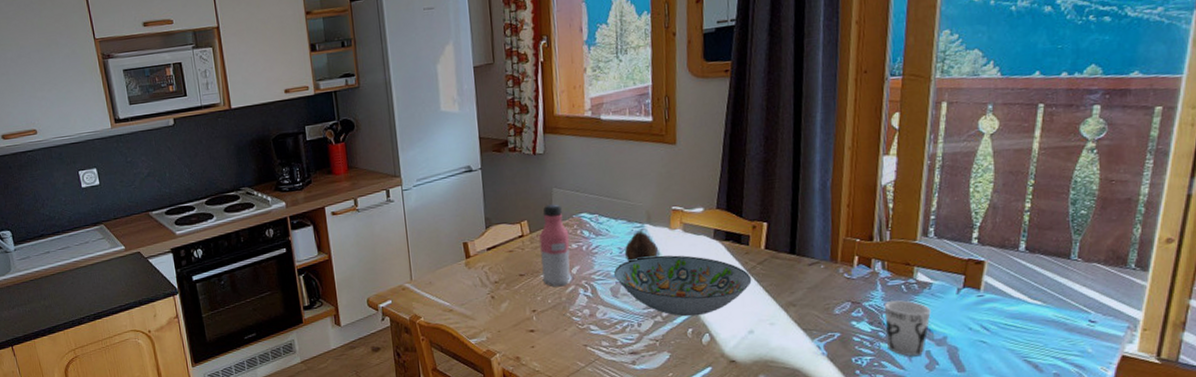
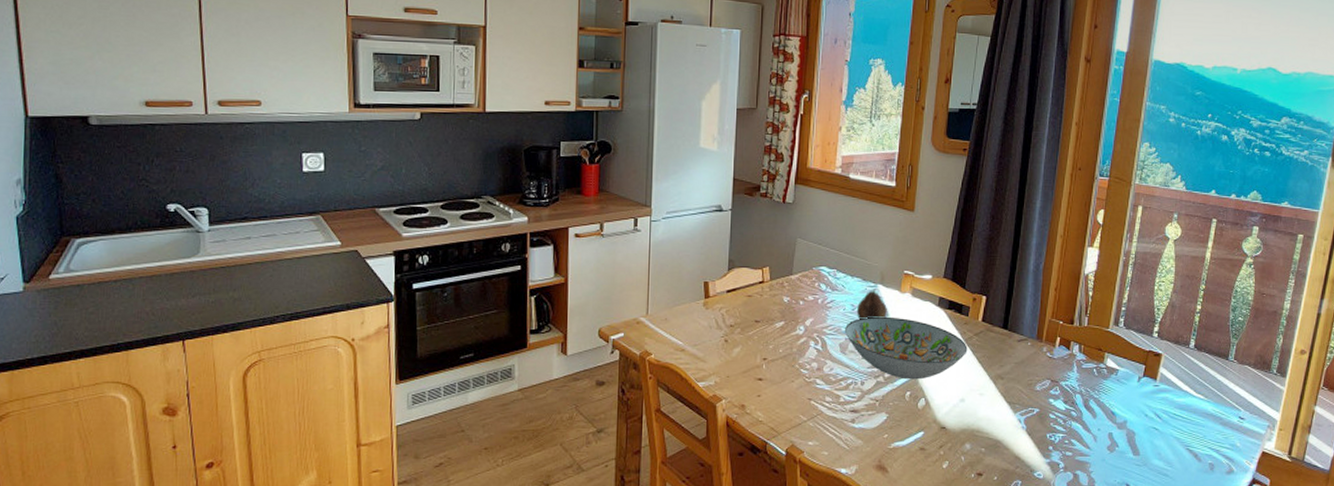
water bottle: present [539,204,571,287] -> none [776,254,807,337]
cup: present [884,300,931,357] -> none [1077,383,1116,437]

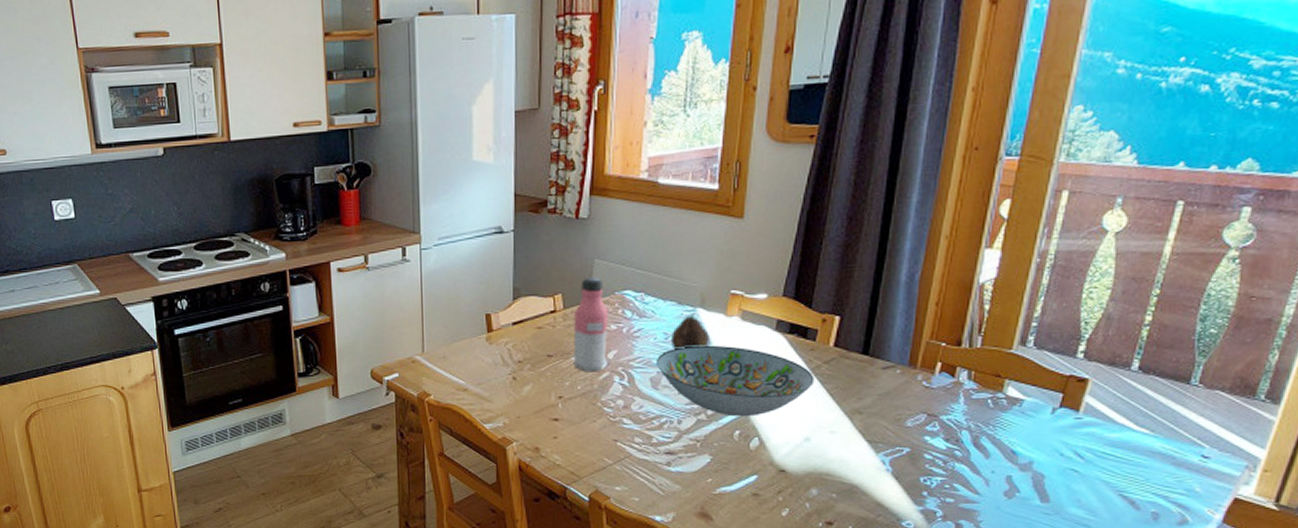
water bottle: none [776,254,807,337] -> present [573,277,609,372]

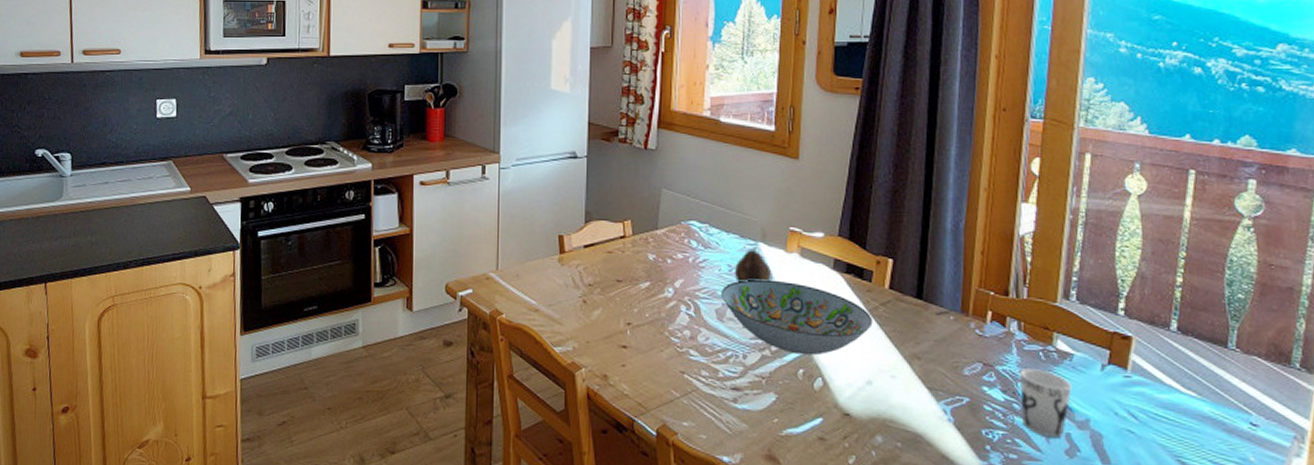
water bottle: present [573,277,609,372] -> none [641,206,676,301]
cup: none [963,417,1019,481] -> present [1019,368,1072,438]

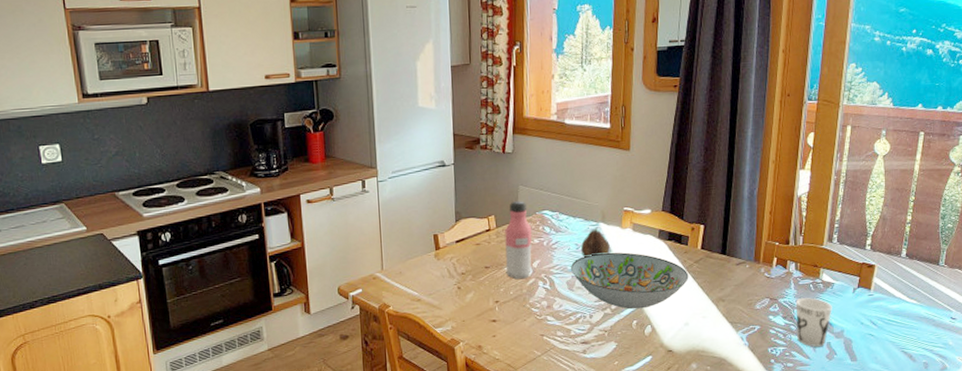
water bottle: none [641,206,676,301] -> present [505,201,532,280]

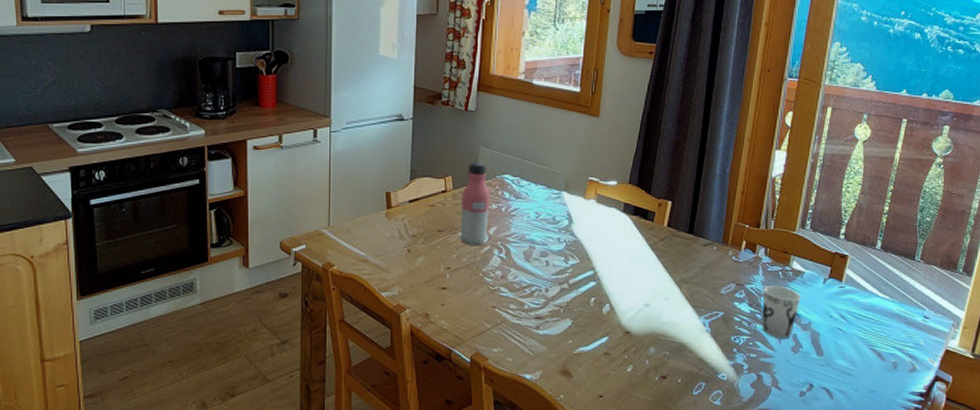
decorative bowl: present [571,252,689,310] -> none [529,223,653,286]
fruit: present [580,228,610,258] -> none [540,197,571,227]

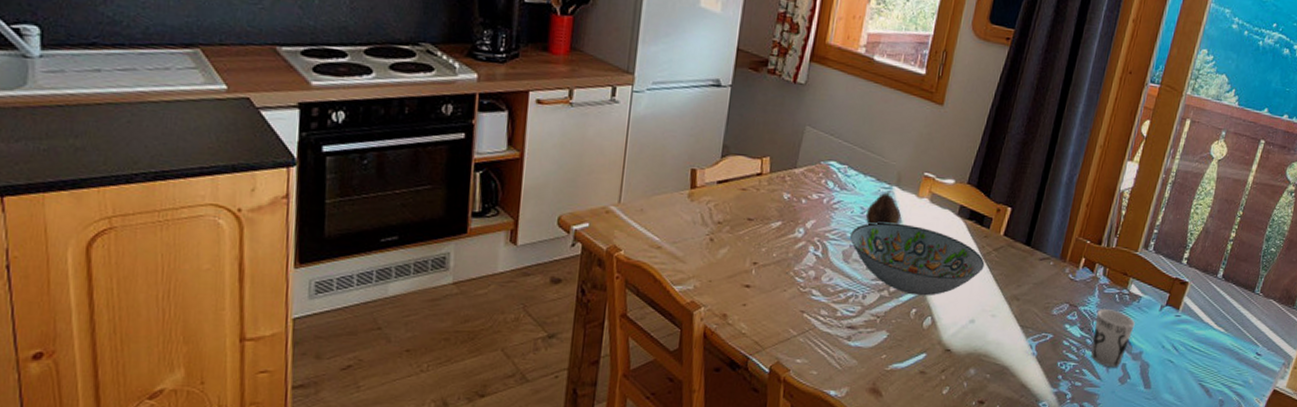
water bottle: present [460,163,491,246] -> none [772,144,813,241]
decorative bowl: none [529,223,653,286] -> present [850,222,985,296]
fruit: none [540,197,571,227] -> present [865,192,901,225]

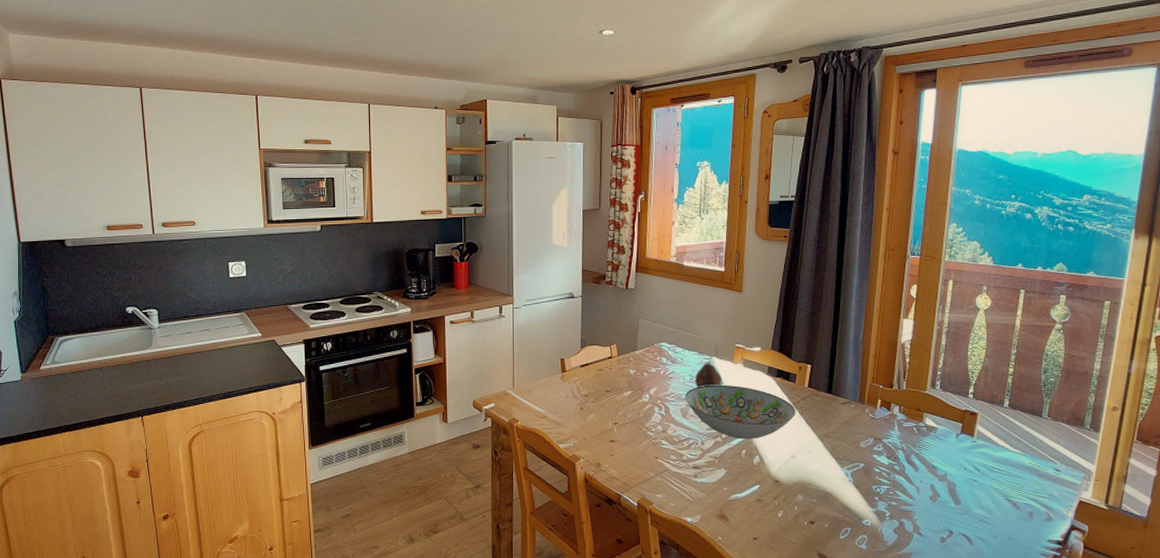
cup: present [1091,309,1135,368] -> none [899,440,936,489]

